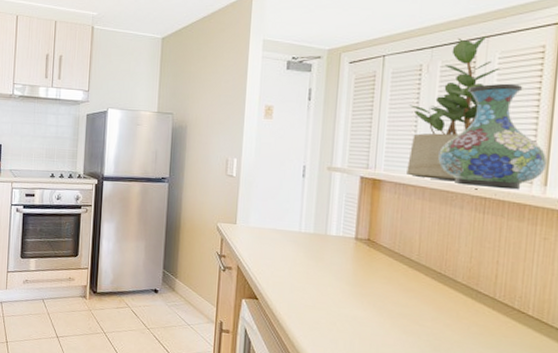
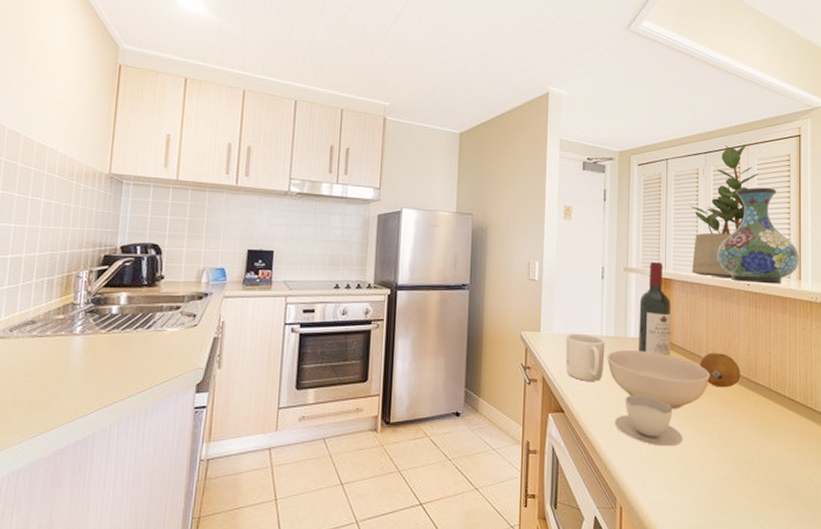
mug: none [261,227,304,274] -> present [565,333,605,381]
bowl: none [305,246,421,308] -> present [607,349,710,409]
teacup: none [309,290,385,344] -> present [614,394,683,447]
wine bottle: none [339,162,380,256] -> present [638,262,672,356]
fruit: none [410,256,459,293] -> present [700,353,741,388]

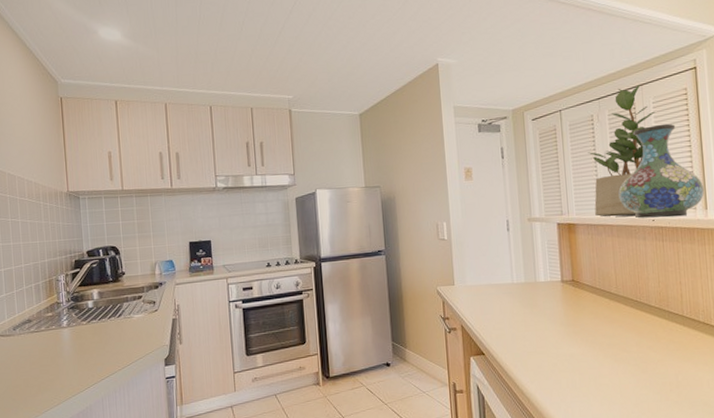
mug: present [565,333,605,381] -> none [479,282,518,325]
bowl: present [607,349,710,409] -> none [520,292,622,343]
teacup: present [614,394,683,447] -> none [532,333,601,378]
wine bottle: present [638,262,672,356] -> none [546,209,581,295]
fruit: present [700,353,741,388] -> none [611,287,653,319]

